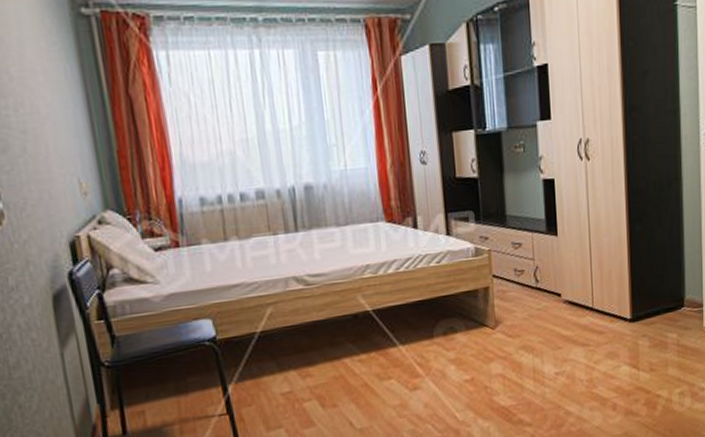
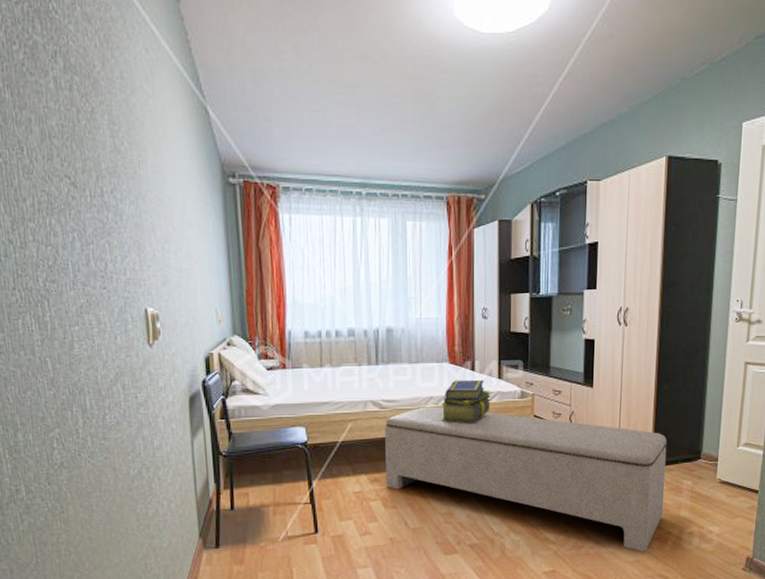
bench: none [314,275,649,423] -> present [385,406,667,553]
stack of books: none [380,238,441,295] -> present [441,379,492,425]

